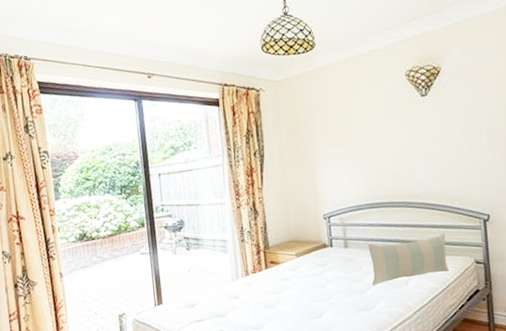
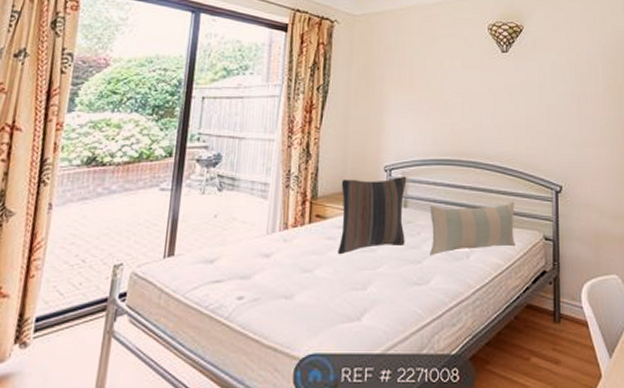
pillow: none [287,221,350,292] -> present [337,176,407,255]

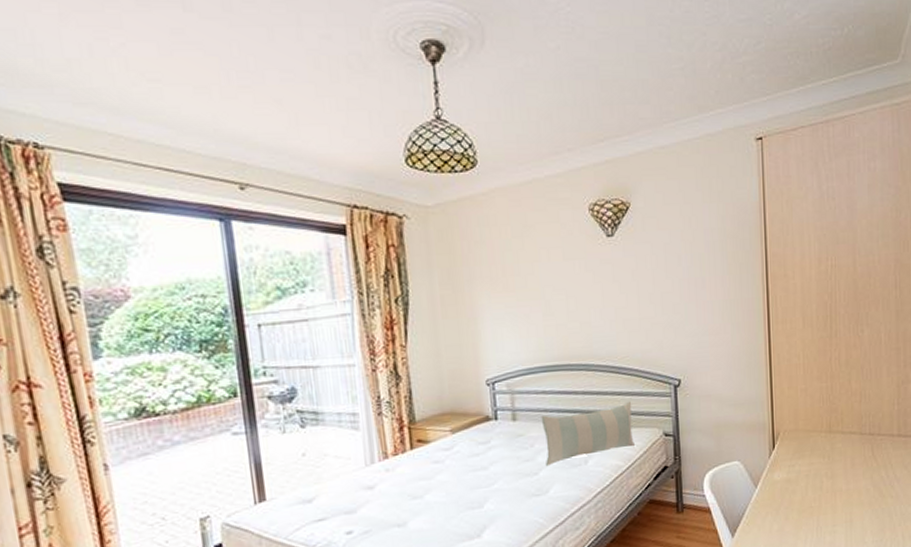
pillow: present [337,176,407,255] -> none [440,387,518,477]

